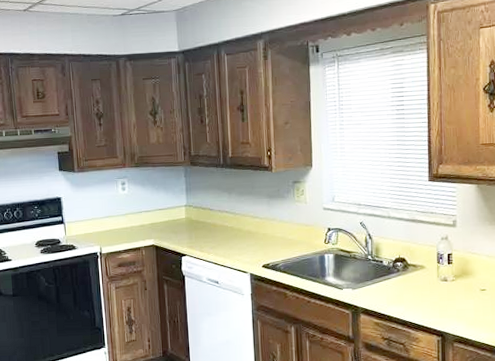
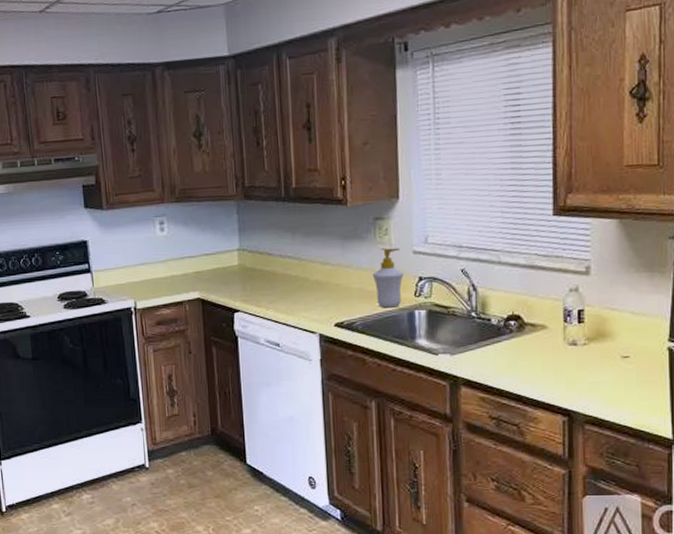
soap bottle: none [291,205,316,253] -> present [372,247,404,308]

